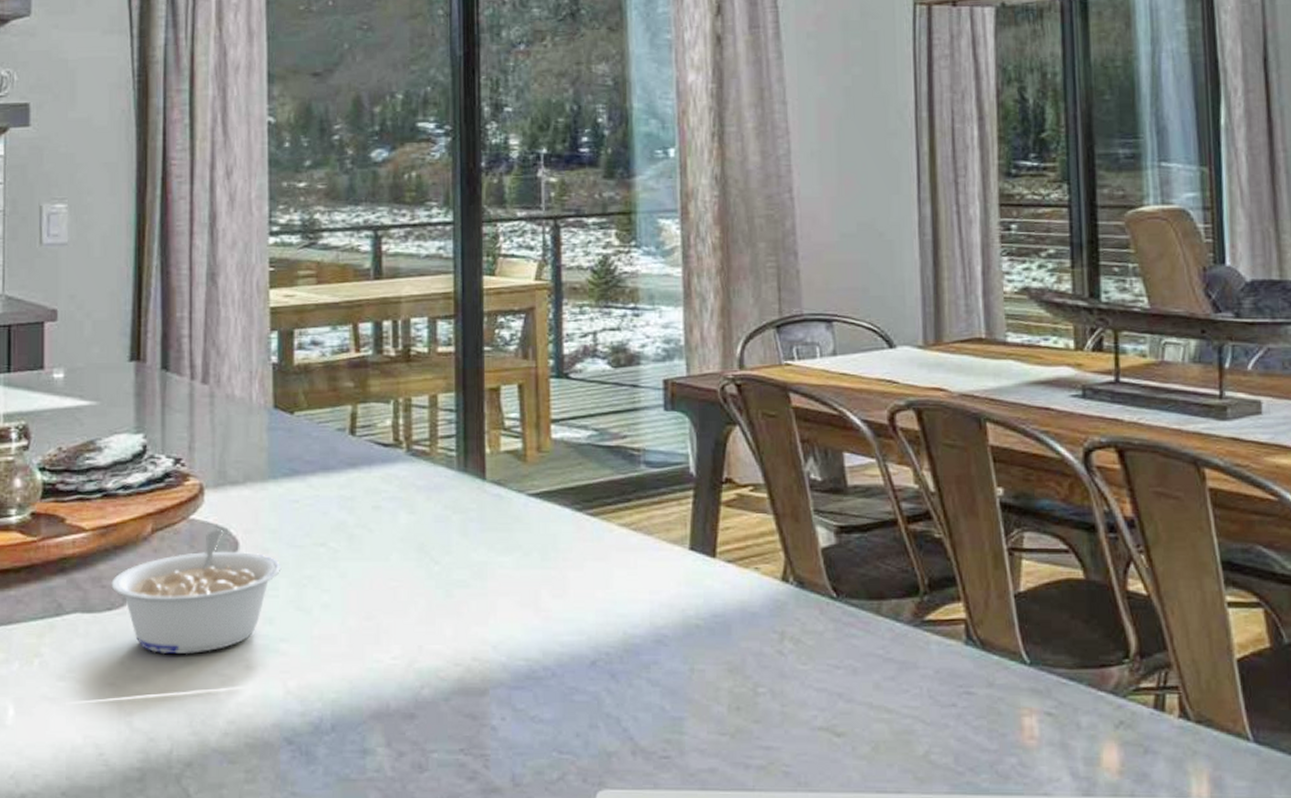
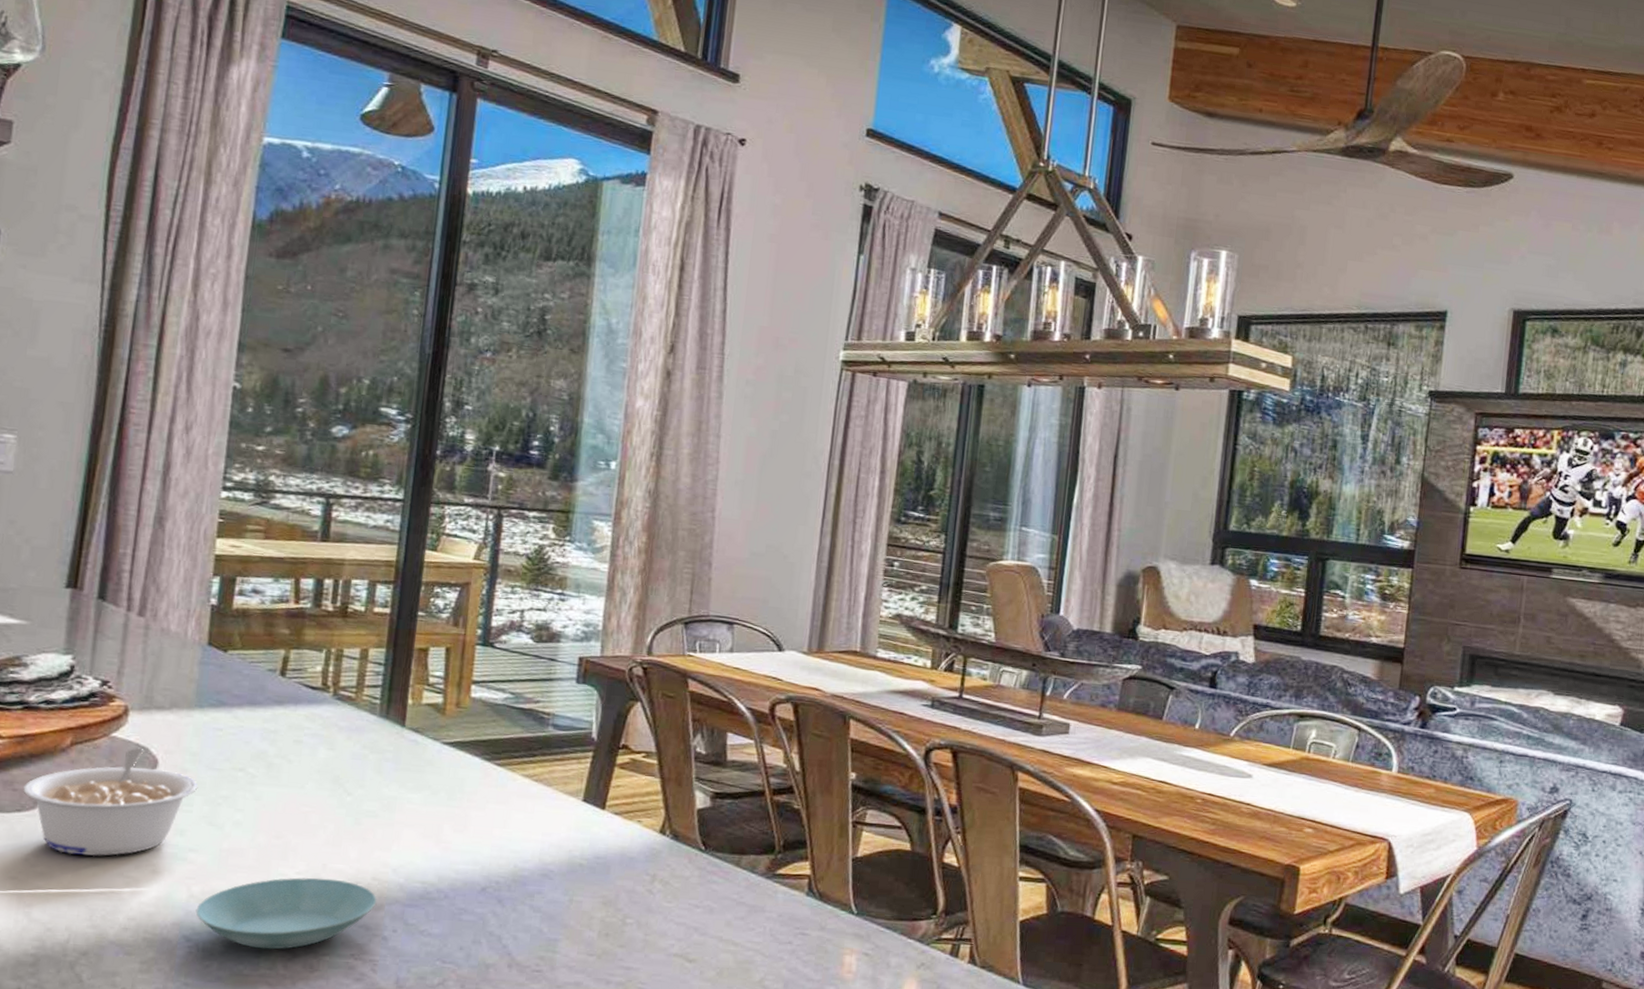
saucer: none [294,662,480,749] -> present [195,877,377,950]

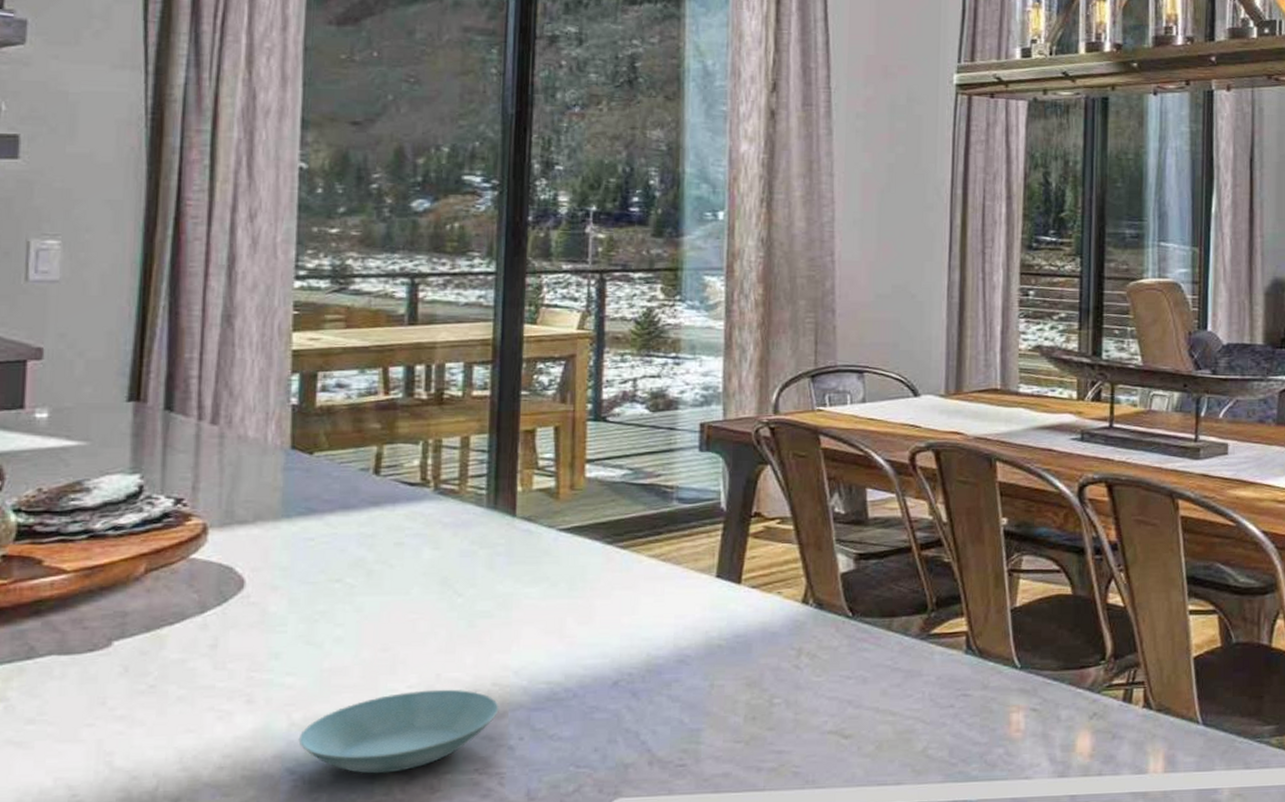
legume: present [23,748,198,856] -> none [94,569,292,692]

